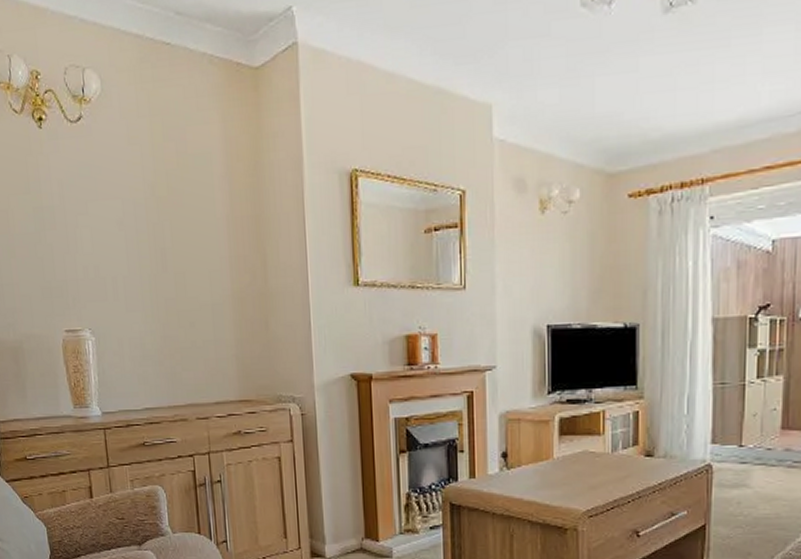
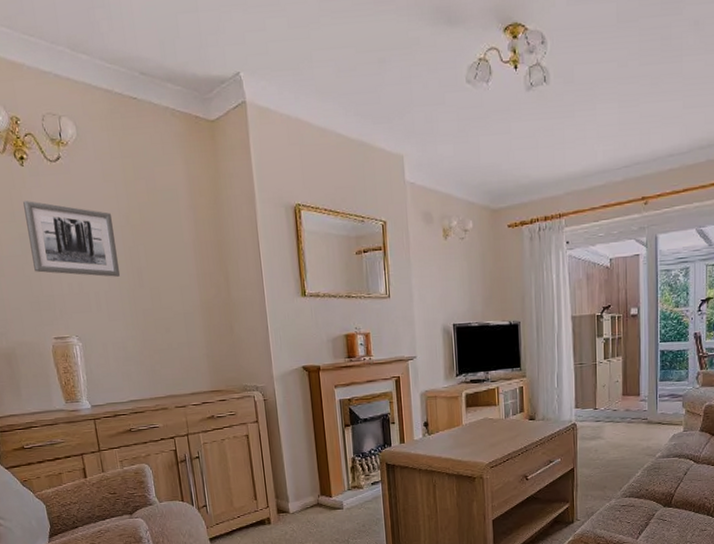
wall art: none [39,169,142,259] -> present [23,201,121,277]

